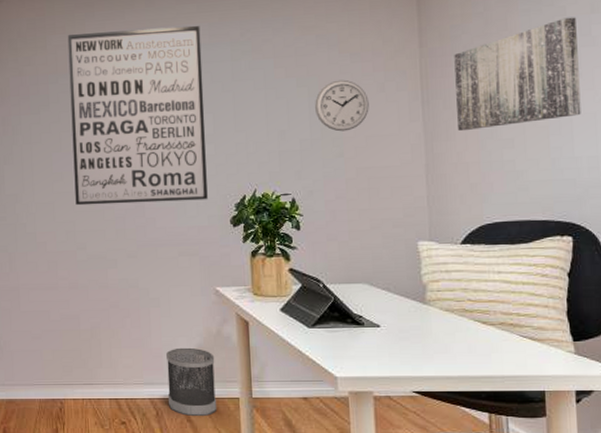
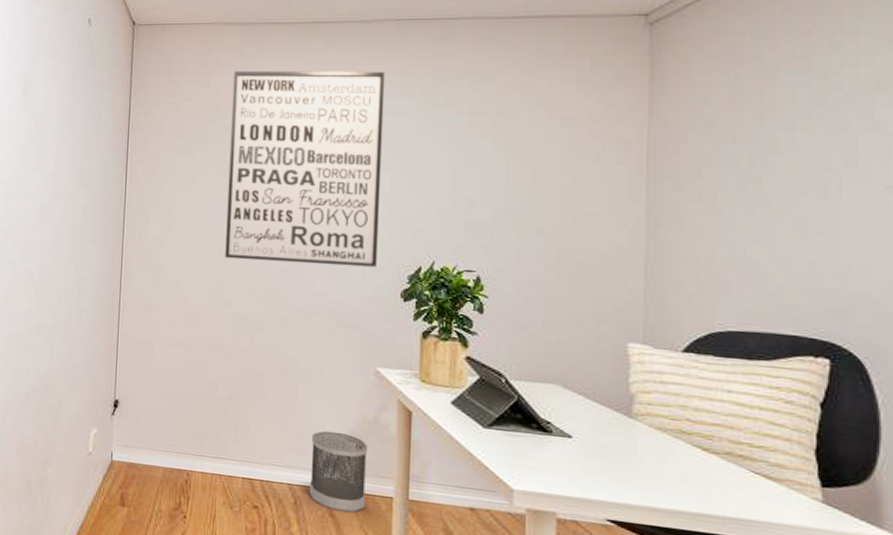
wall clock: present [315,79,369,132] -> none [514,146,580,206]
wall art: present [454,17,581,130] -> none [690,95,855,219]

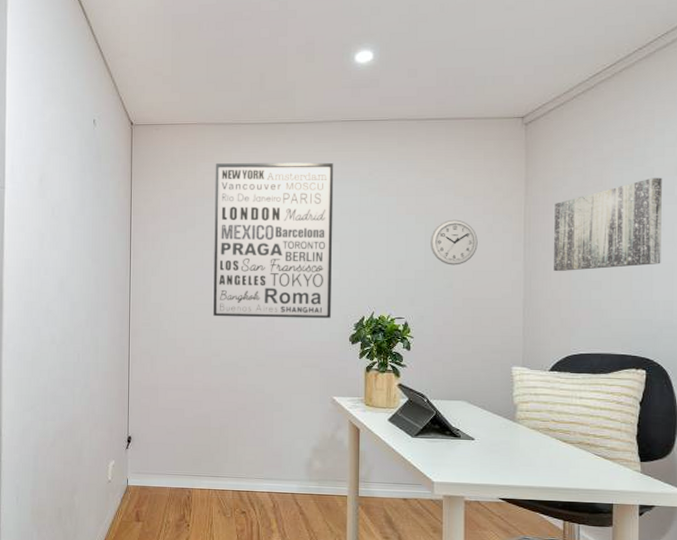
wastebasket: present [308,431,368,513] -> none [284,448,328,511]
wall clock: none [514,146,580,206] -> present [431,219,478,265]
wall art: none [690,95,855,219] -> present [554,177,662,271]

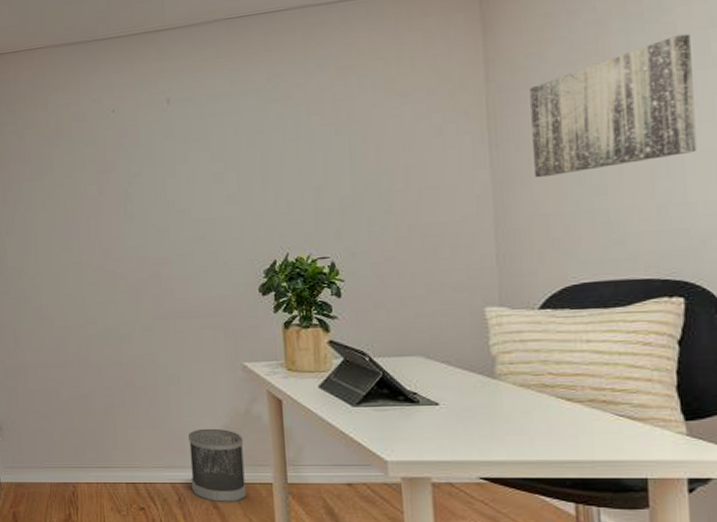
wall art: present [213,162,334,319] -> none [70,73,232,277]
wastebasket: none [284,448,328,511] -> present [188,428,248,503]
wall clock: present [431,219,478,265] -> none [357,124,423,185]

